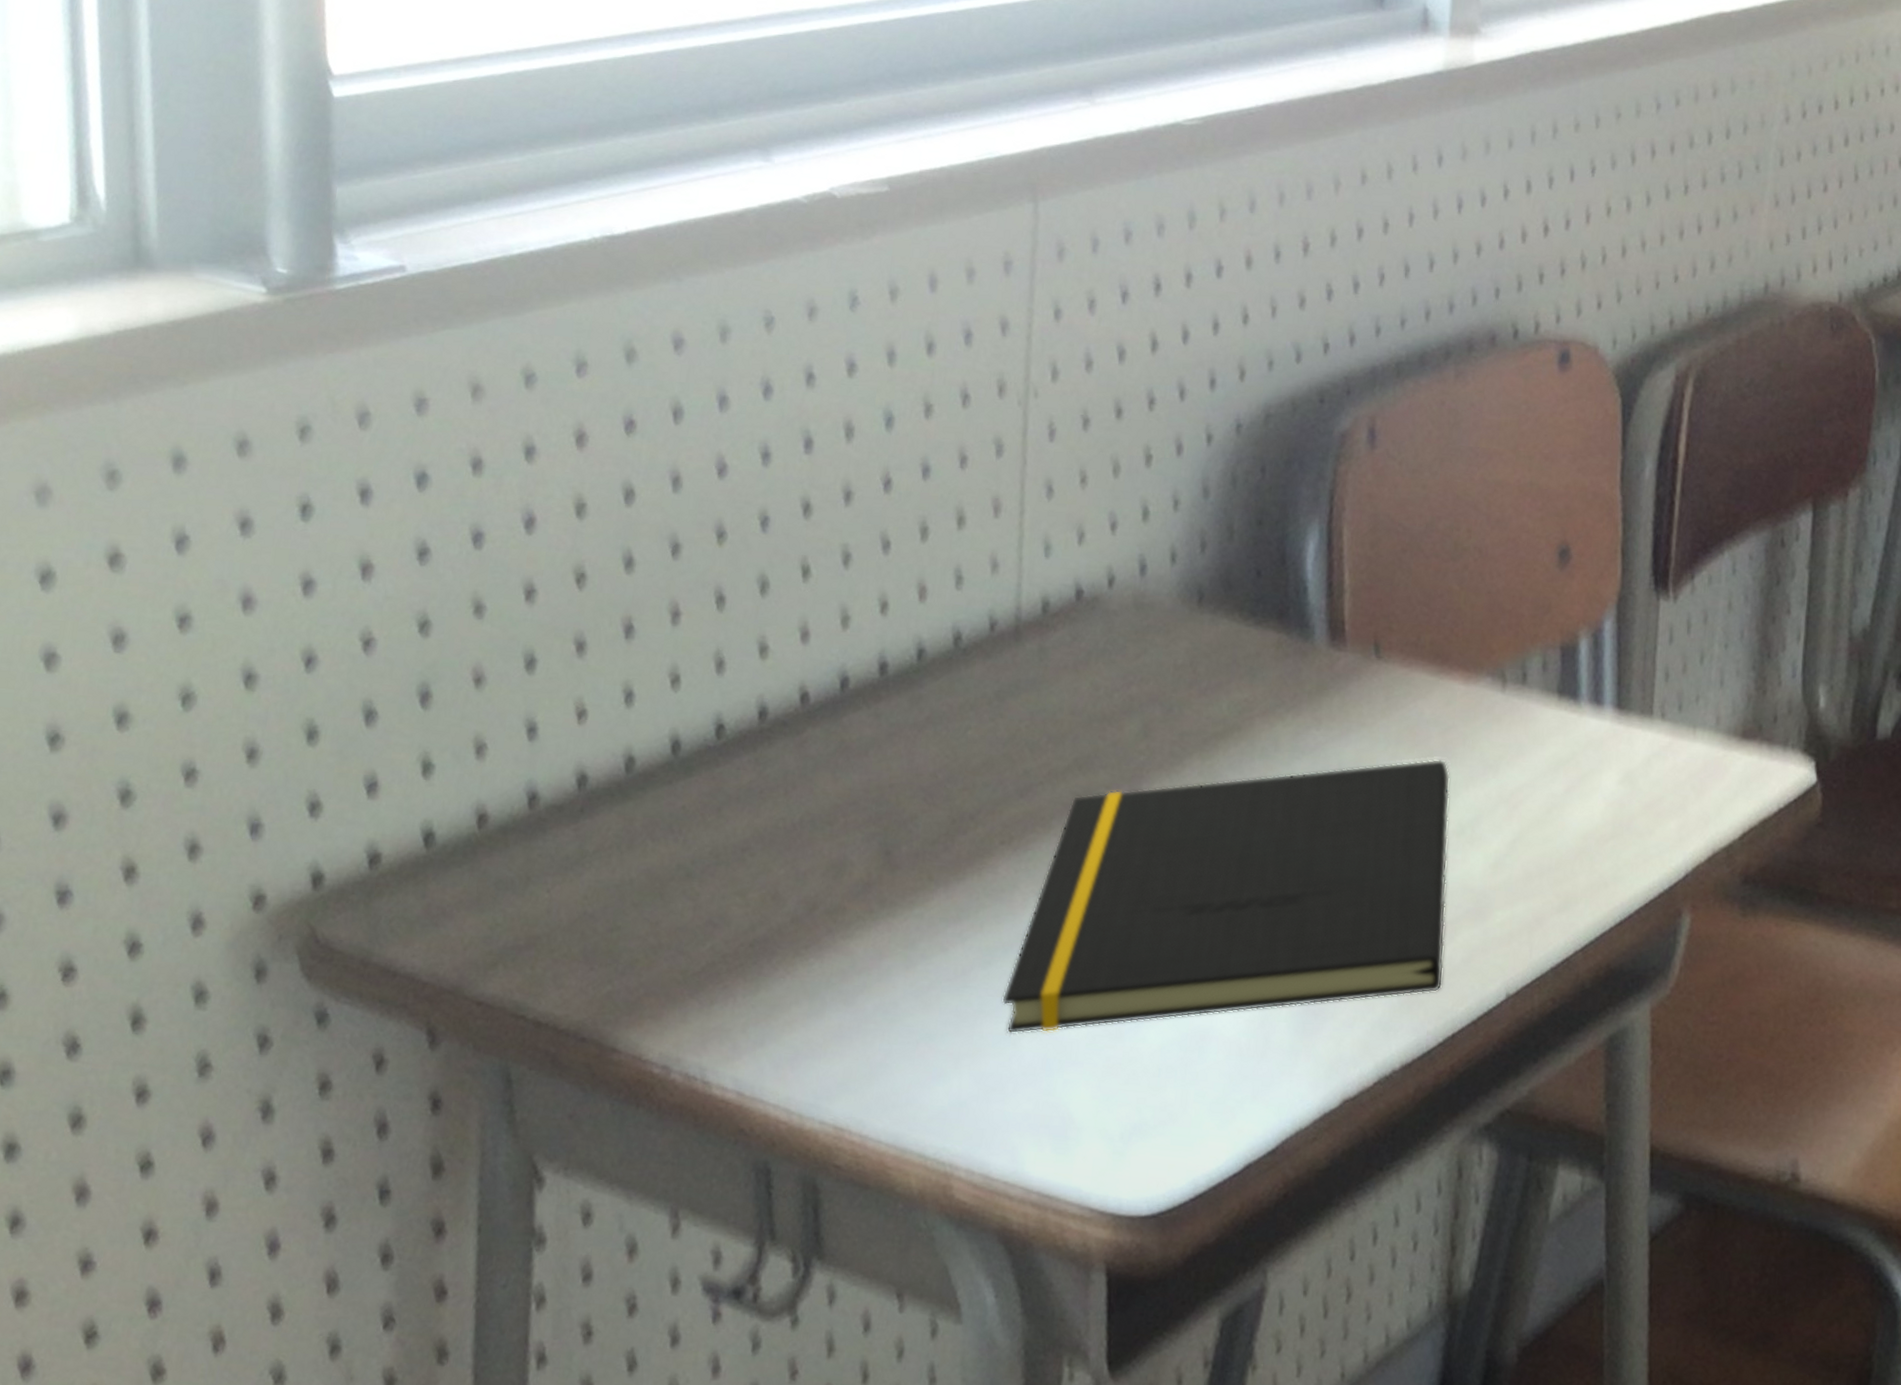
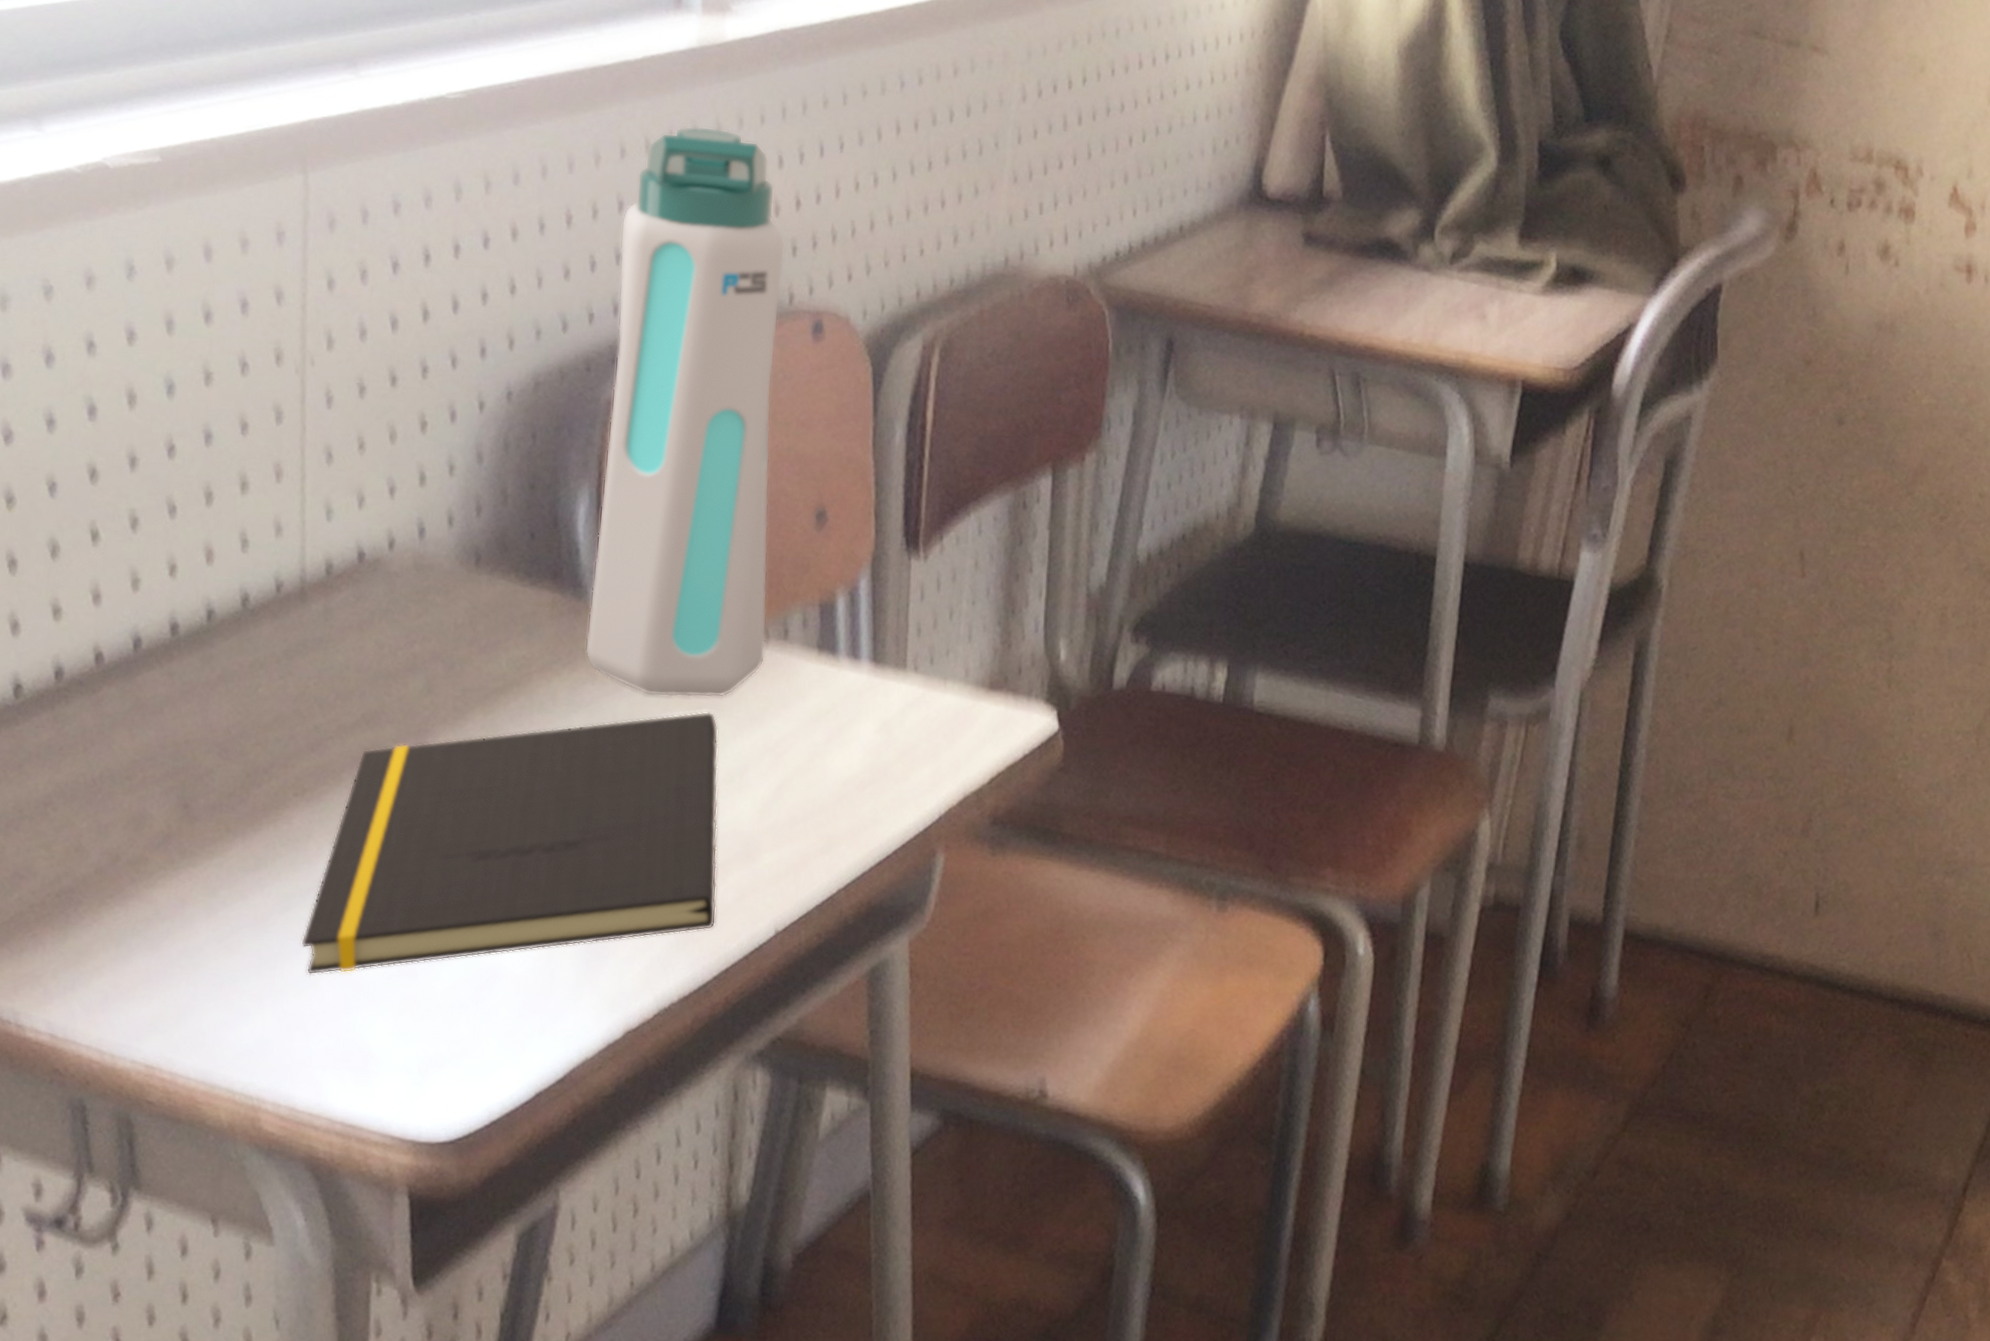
water bottle: none [1310,151,1532,745] -> present [585,126,785,698]

